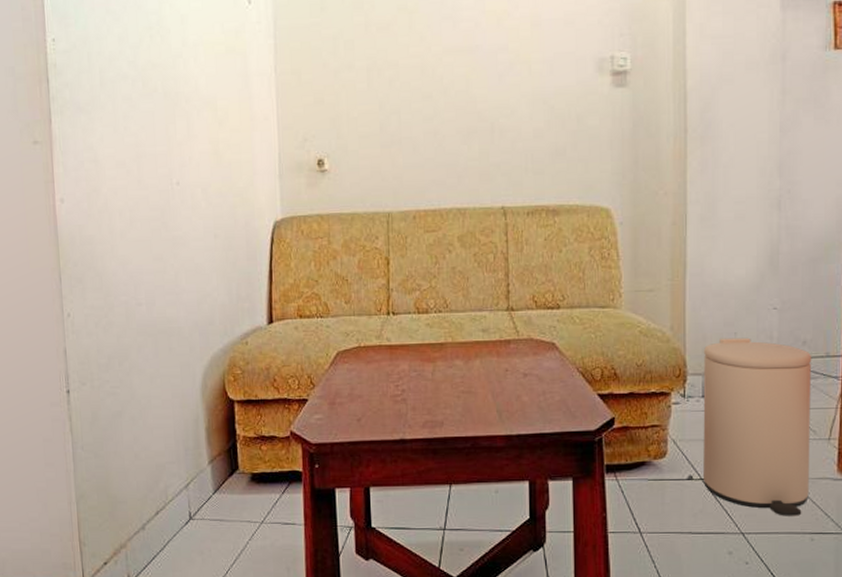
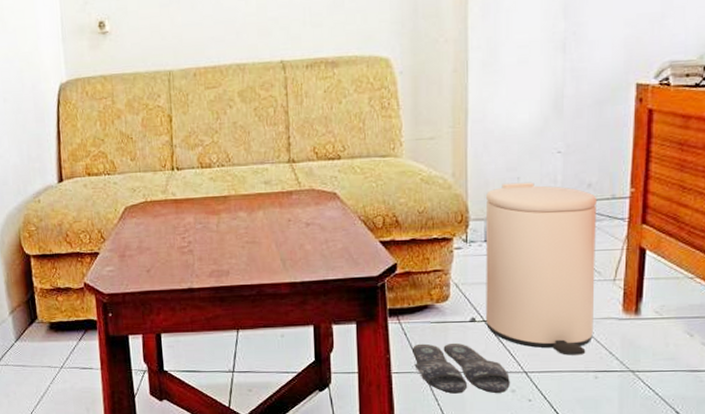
slippers: none [629,502,727,555] -> present [413,343,510,394]

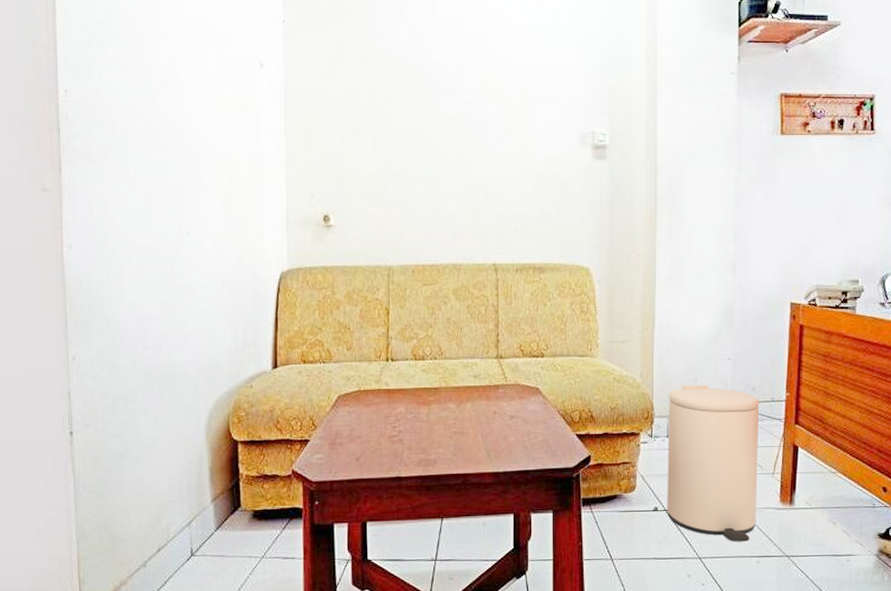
slippers: present [413,343,510,394] -> none [603,531,686,579]

